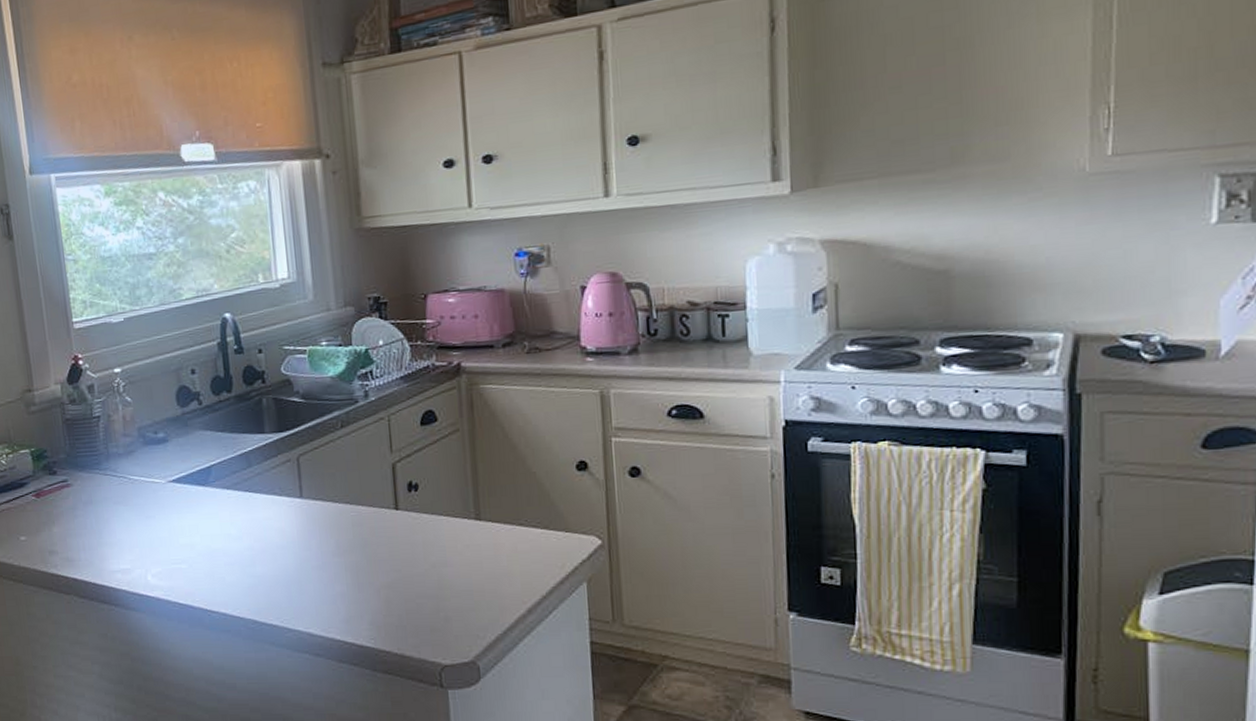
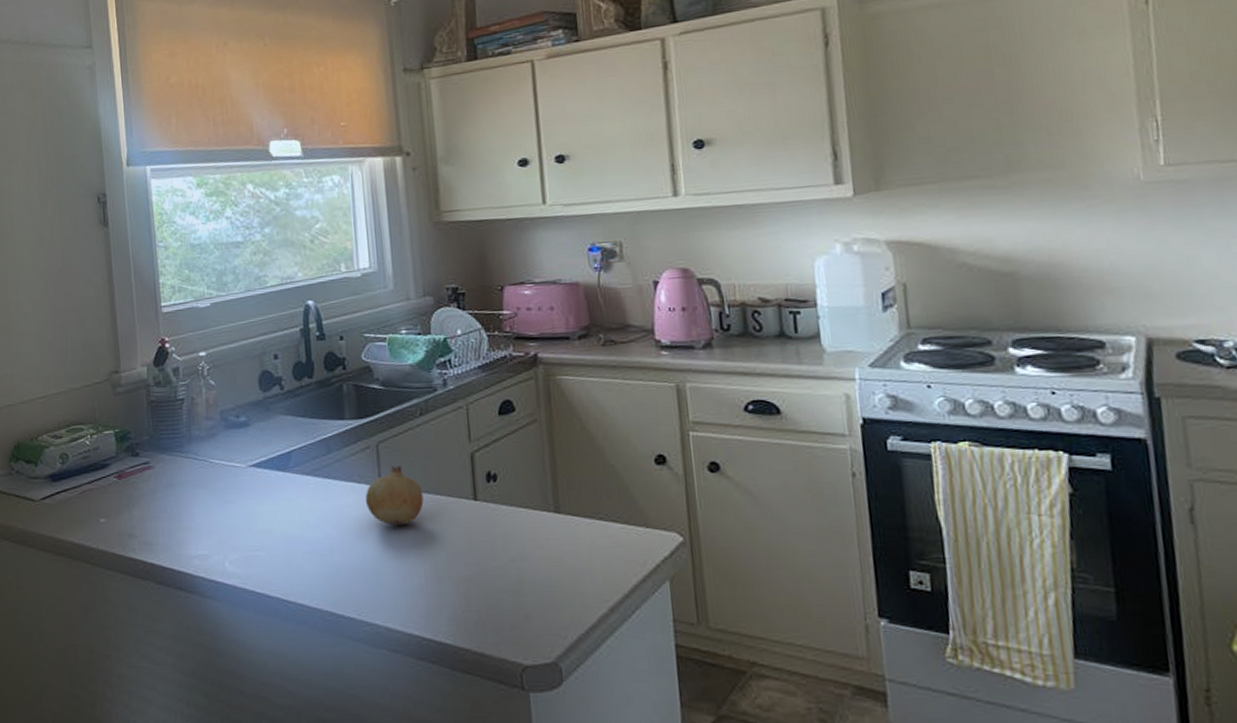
fruit: none [286,477,345,536] -> present [365,465,424,525]

